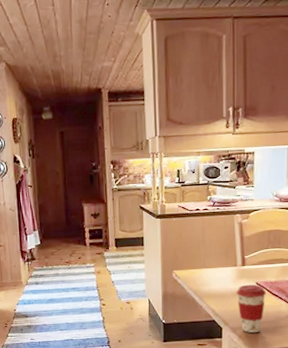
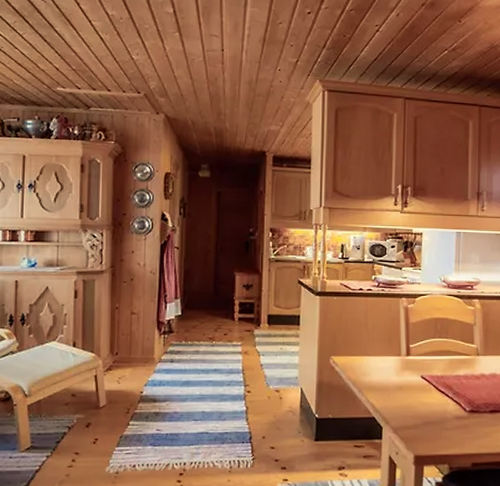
coffee cup: present [236,284,267,333] -> none [399,377,432,435]

